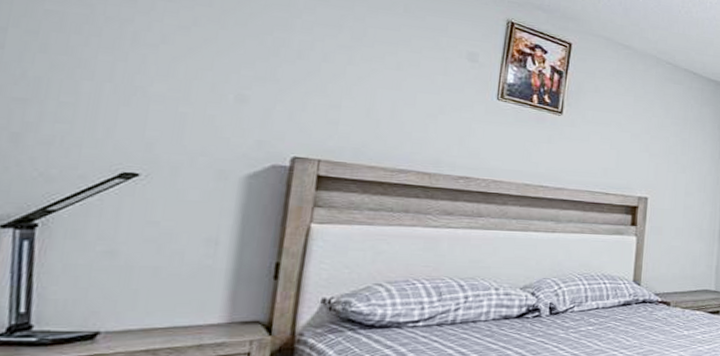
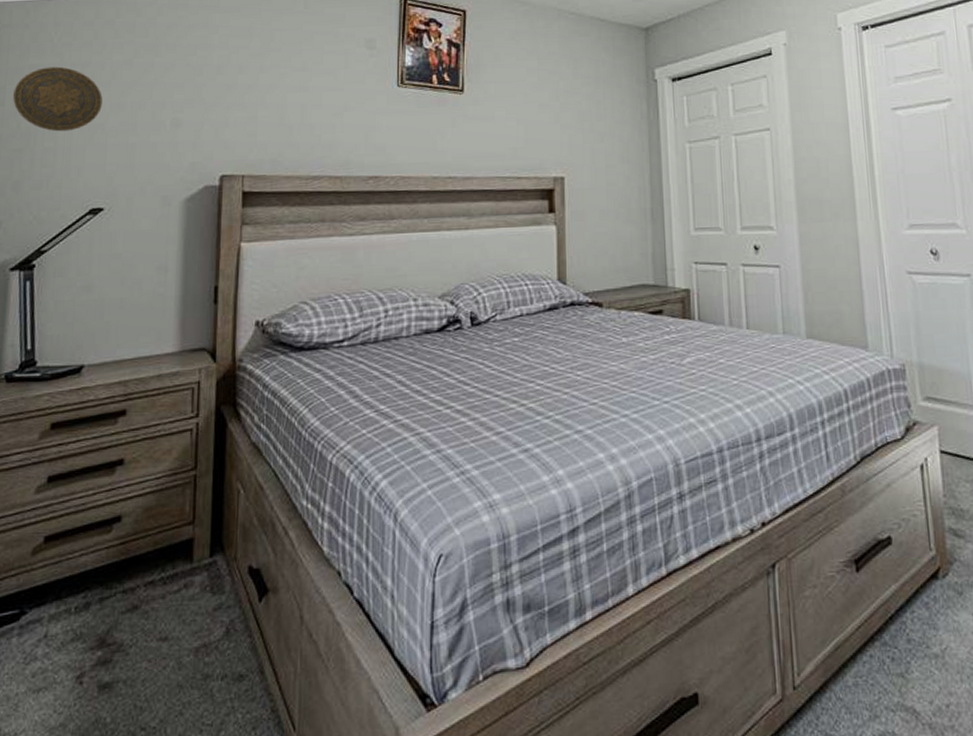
decorative plate: none [17,15,147,89] -> present [13,66,103,132]

